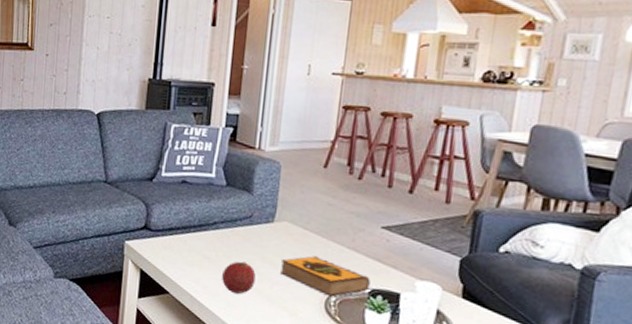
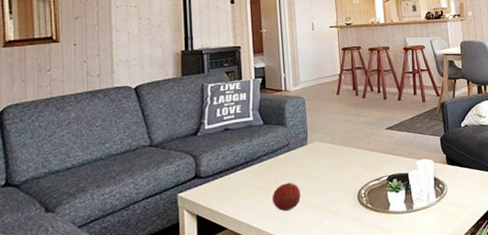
hardback book: present [280,256,371,297] -> none [319,162,387,191]

